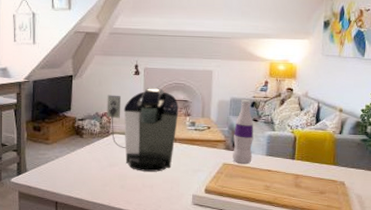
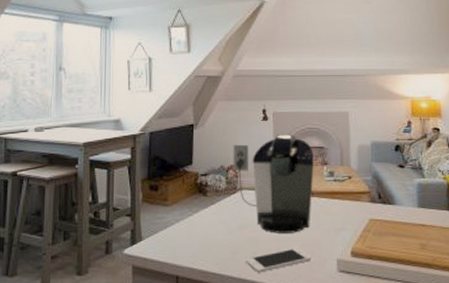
cell phone: none [114,184,170,202] -> present [245,248,311,273]
bottle: present [232,100,254,165] -> none [378,143,403,219]

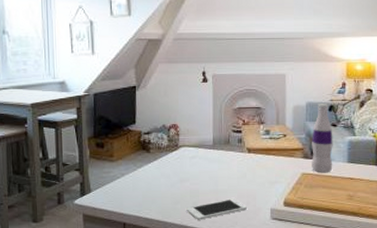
coffee maker: present [233,134,314,234] -> none [174,96,251,186]
bottle: none [378,143,403,219] -> present [312,104,333,173]

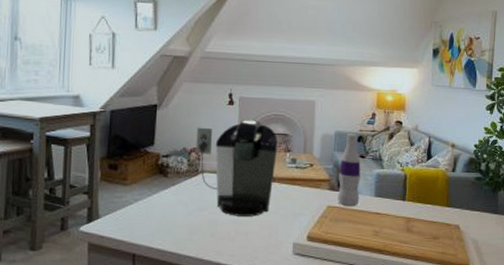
coffee maker: none [174,96,251,186] -> present [195,120,278,217]
cell phone: present [186,198,247,220] -> none [203,230,268,253]

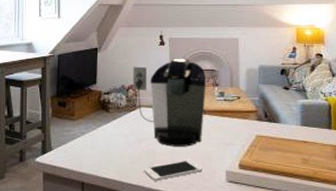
cell phone: none [203,230,268,253] -> present [143,160,203,181]
bottle: present [338,133,361,207] -> none [265,67,287,136]

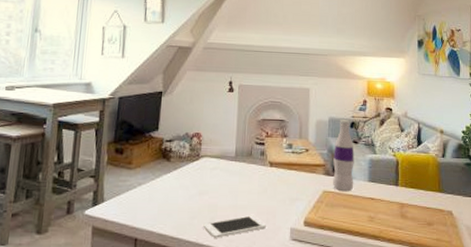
coffee maker: present [133,58,206,147] -> none [197,106,275,201]
bottle: none [265,67,287,136] -> present [333,120,354,192]

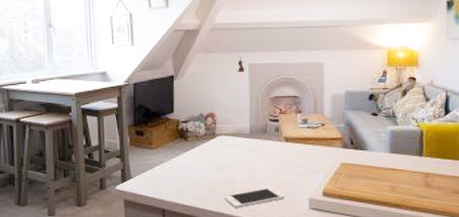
bottle: present [333,120,354,192] -> none [351,92,374,164]

